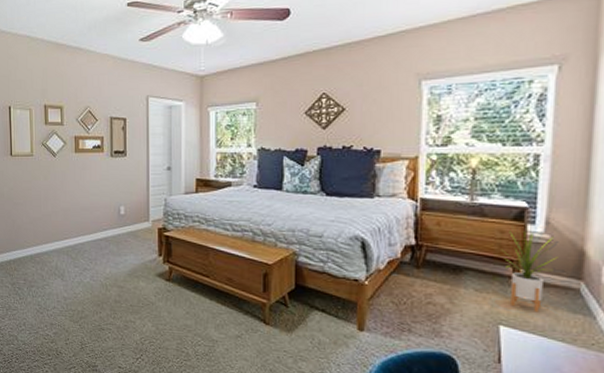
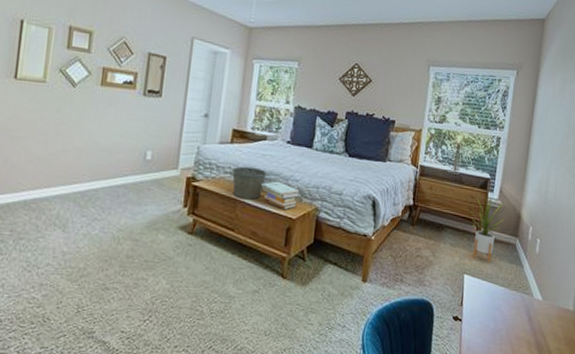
basket: none [201,214,236,247] -> present [232,166,267,200]
books: none [232,227,273,256] -> present [261,181,300,210]

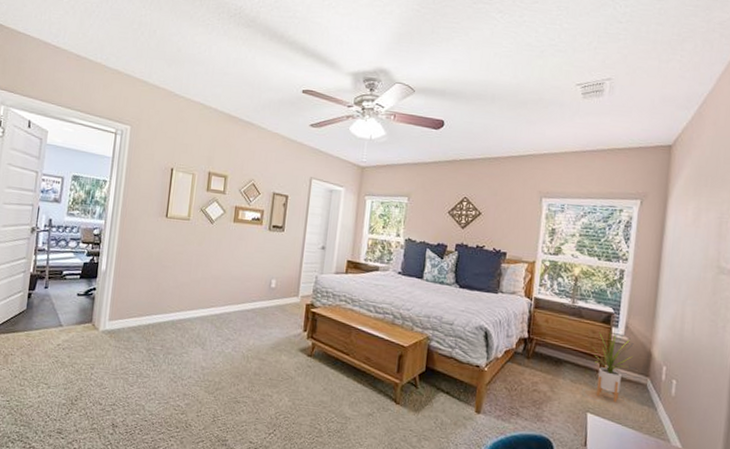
basket: present [232,166,267,200] -> none [347,295,379,327]
books: present [261,181,300,210] -> none [374,310,411,338]

